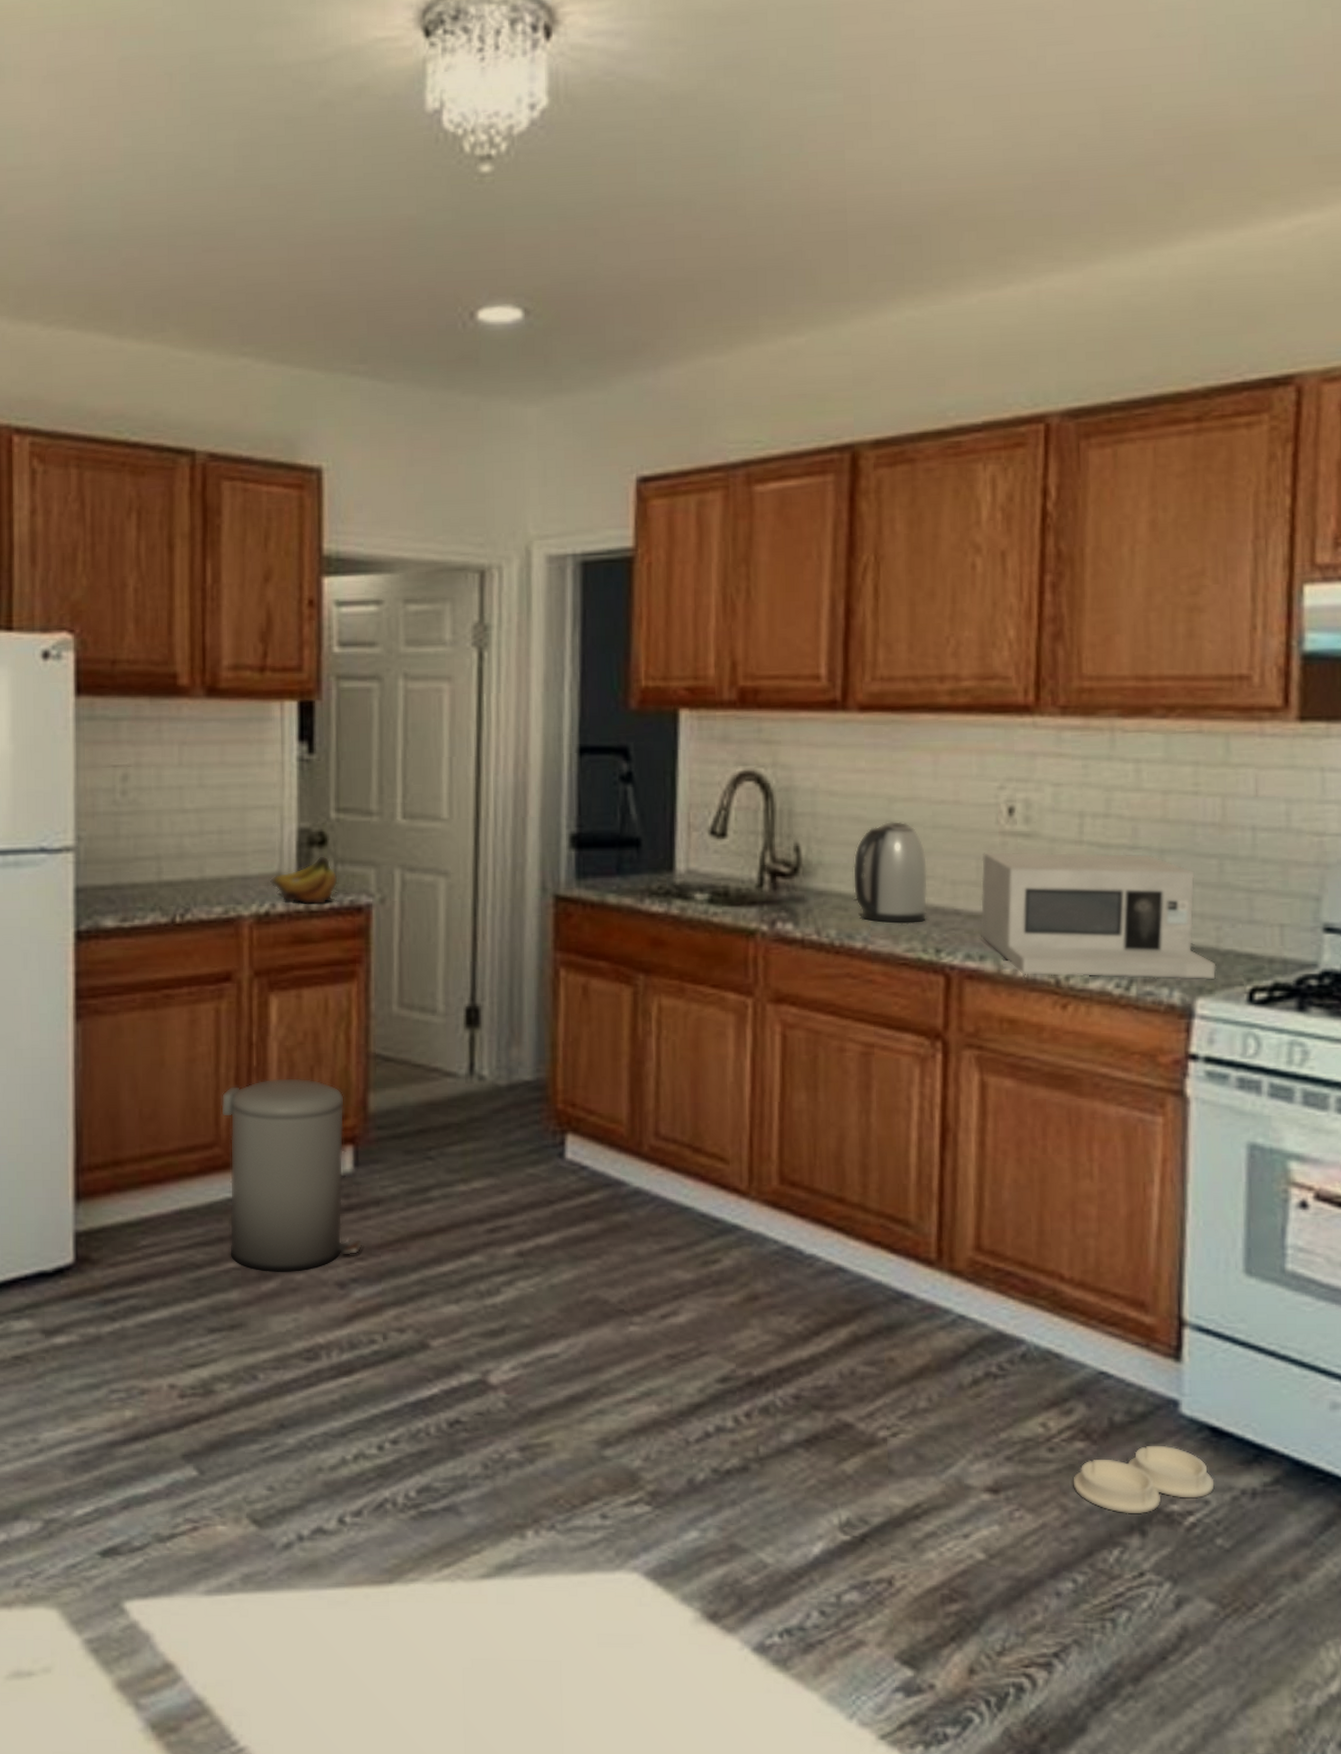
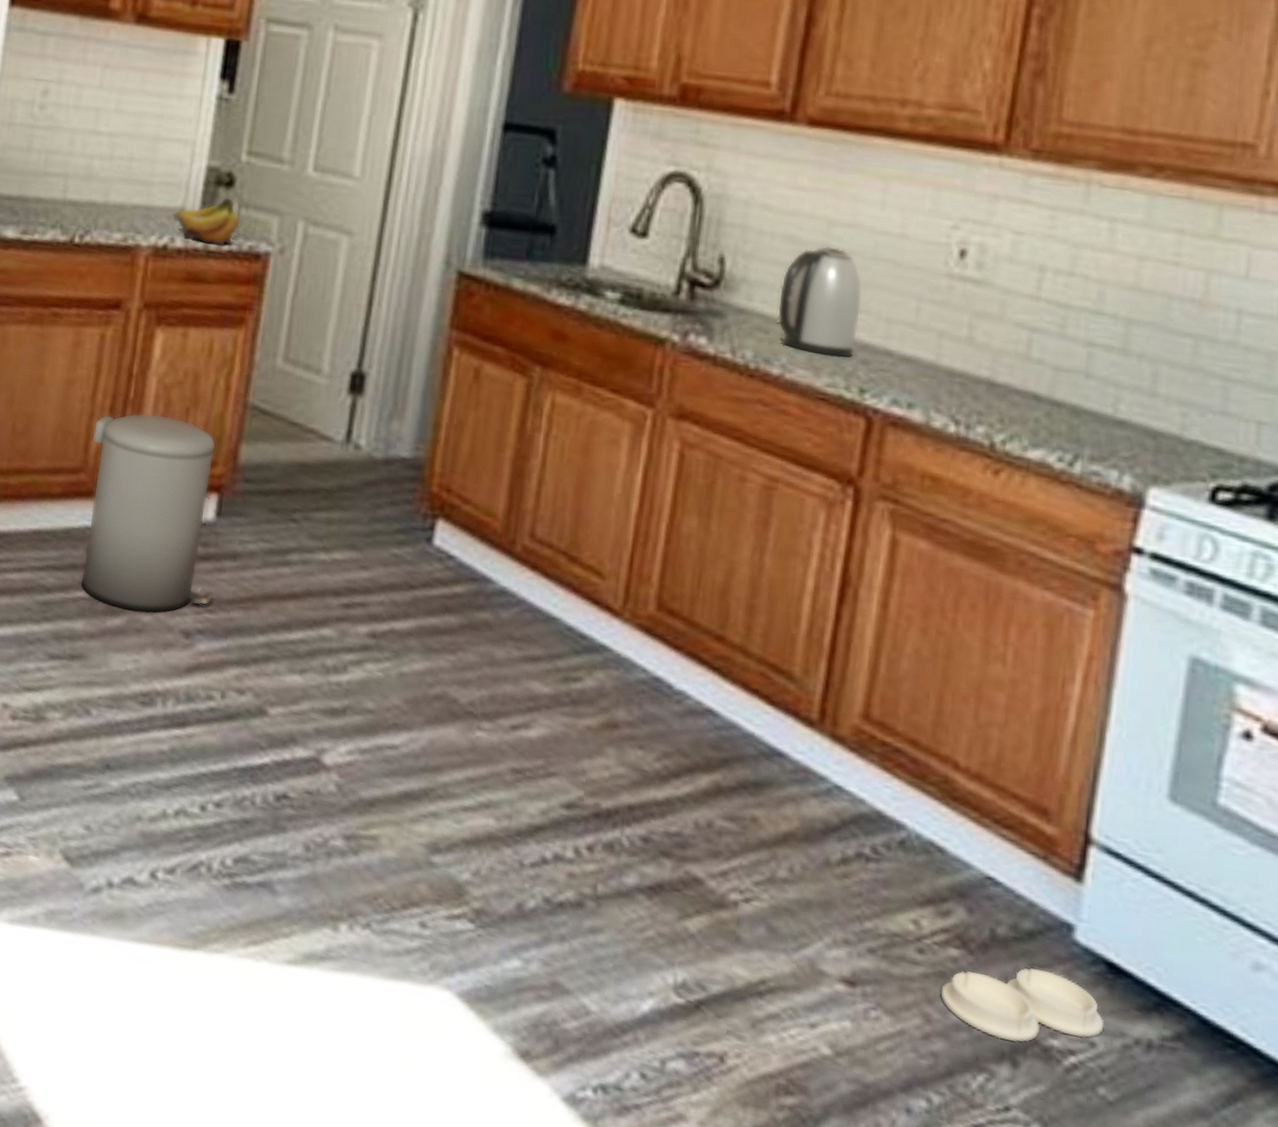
microwave: present [980,852,1217,980] -> none [912,294,1177,469]

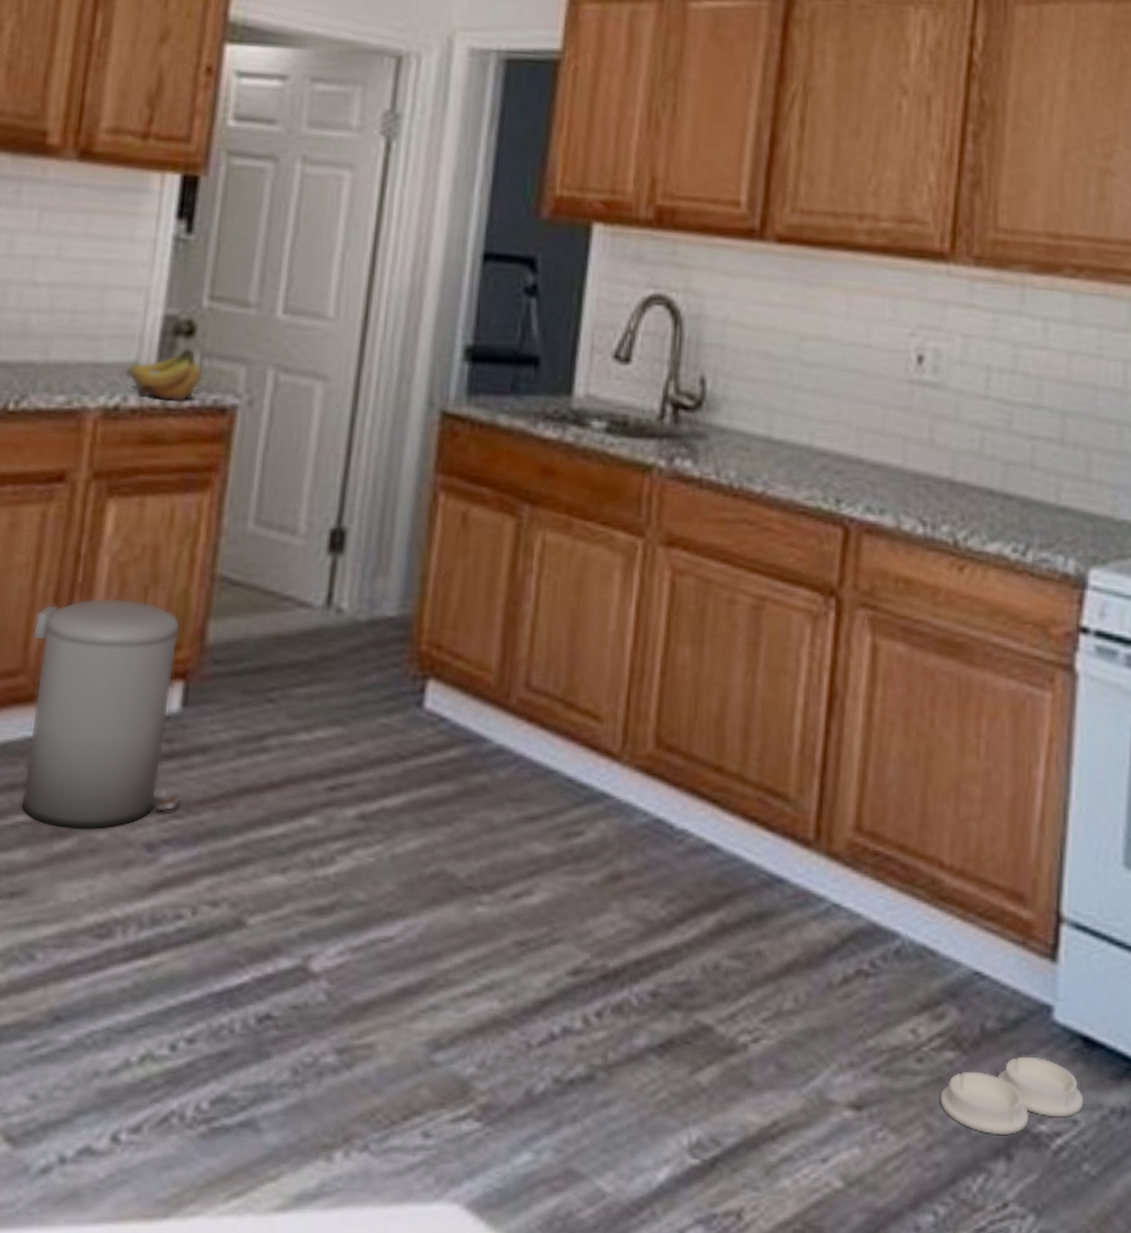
kettle: present [777,245,863,359] -> none [757,359,834,471]

